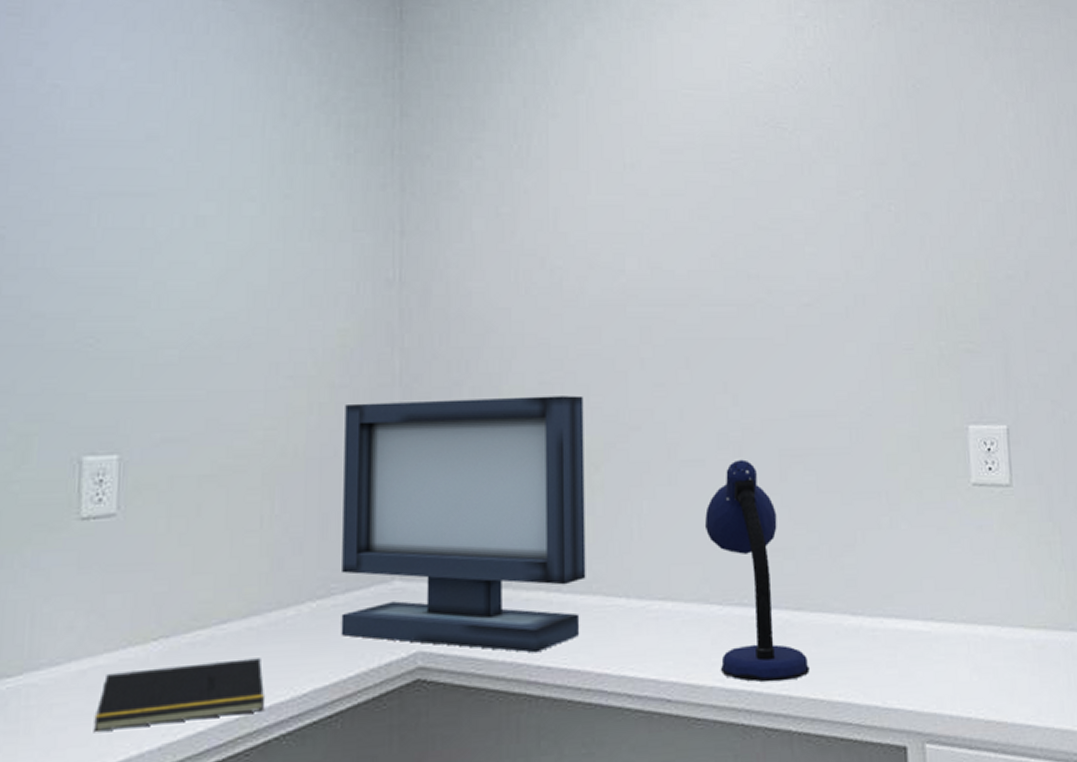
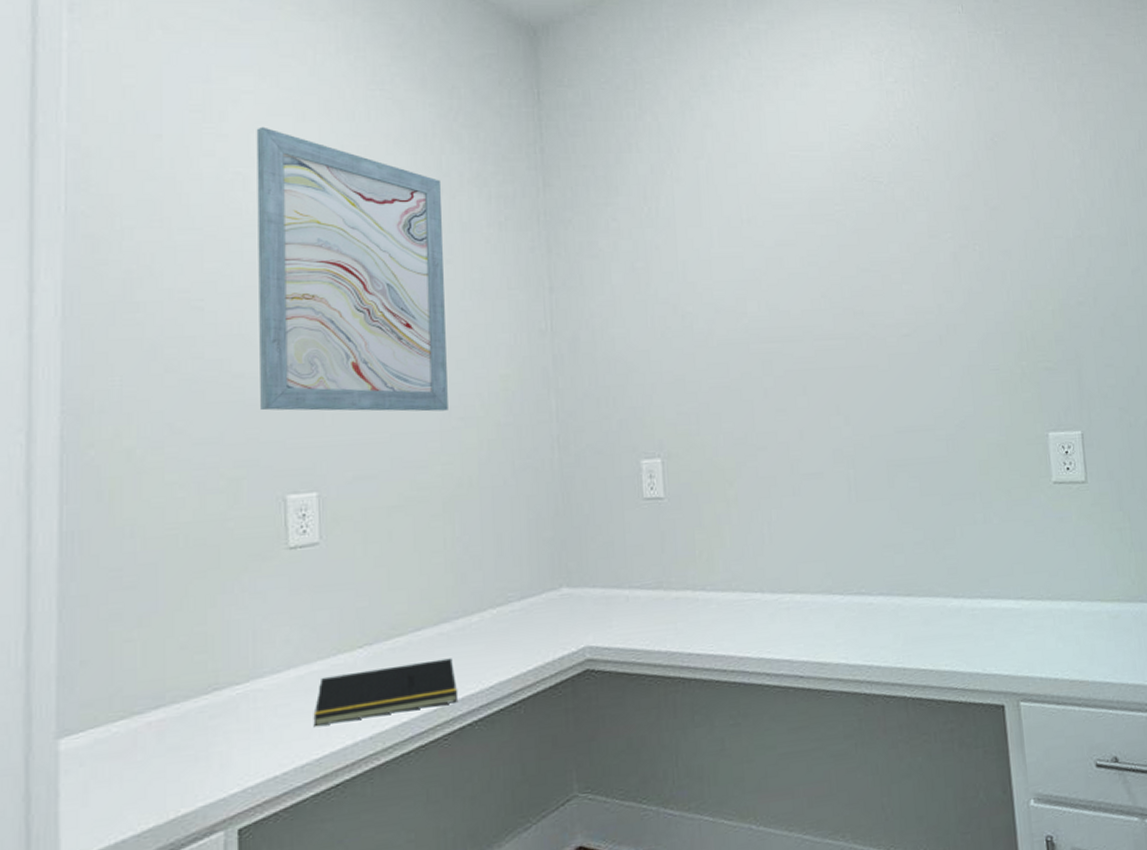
wall art: none [61,35,285,367] -> present [256,126,448,412]
monitor: present [341,395,586,653] -> none [511,423,726,643]
desk lamp: present [704,459,810,683] -> none [825,471,920,658]

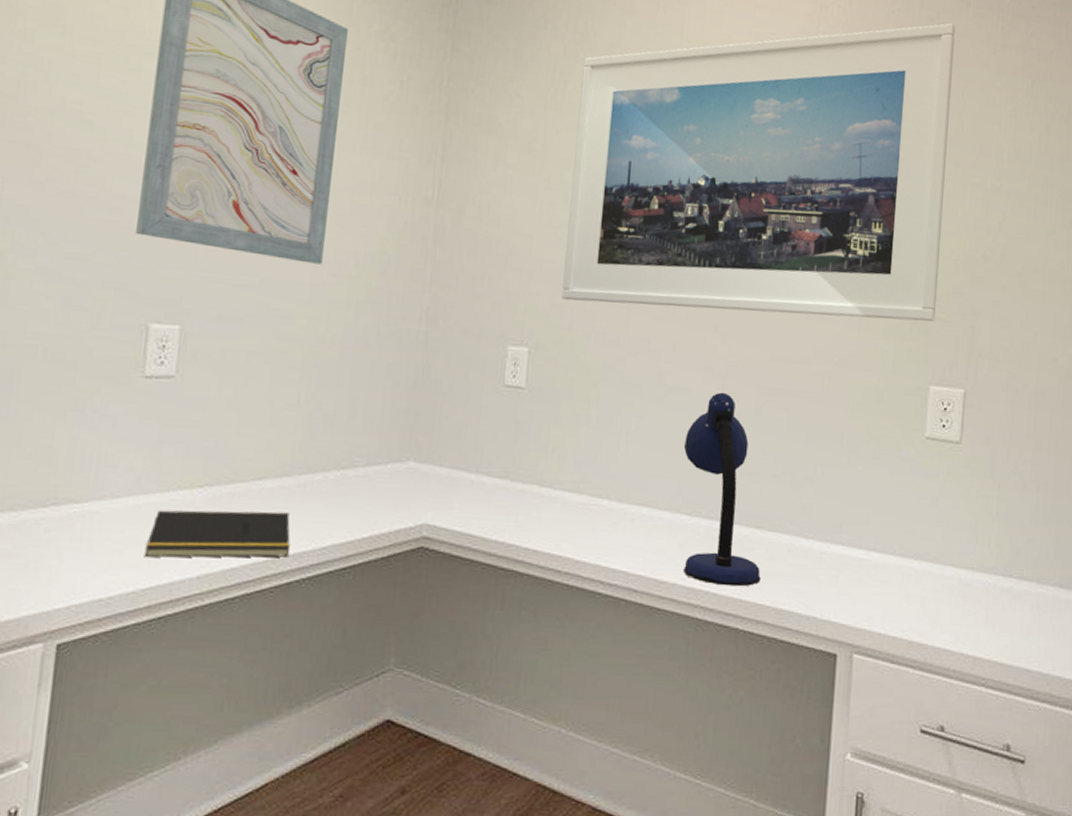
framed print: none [671,90,1043,407] -> present [561,23,955,322]
desk lamp: none [825,471,920,658] -> present [682,392,761,587]

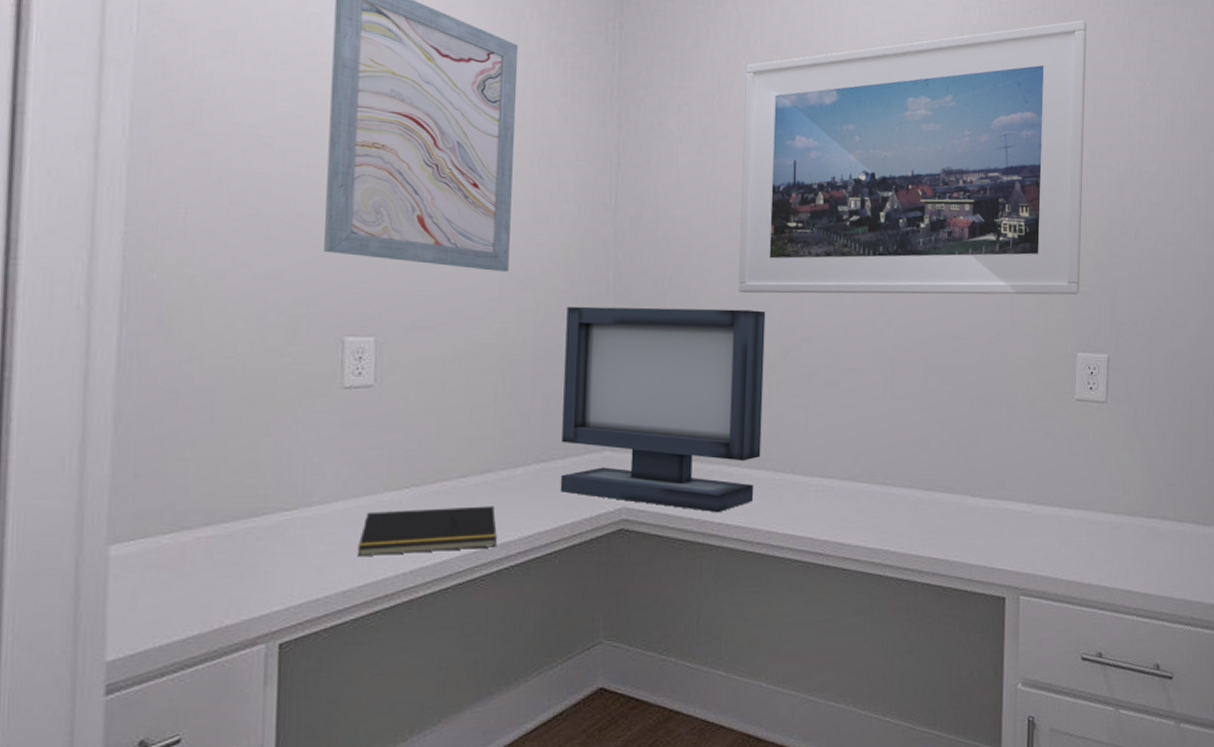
monitor: none [359,304,590,537] -> present [560,306,766,513]
desk lamp: present [682,392,761,587] -> none [858,370,934,544]

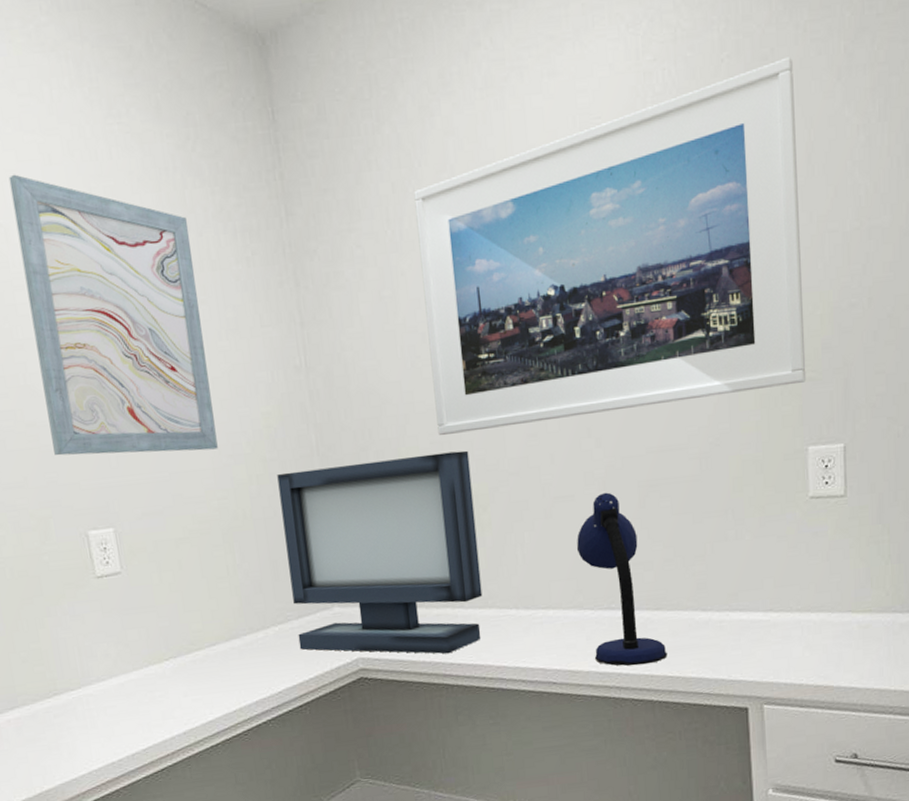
notepad: present [357,506,497,556] -> none [136,668,252,723]
desk lamp: none [858,370,934,544] -> present [576,492,667,666]

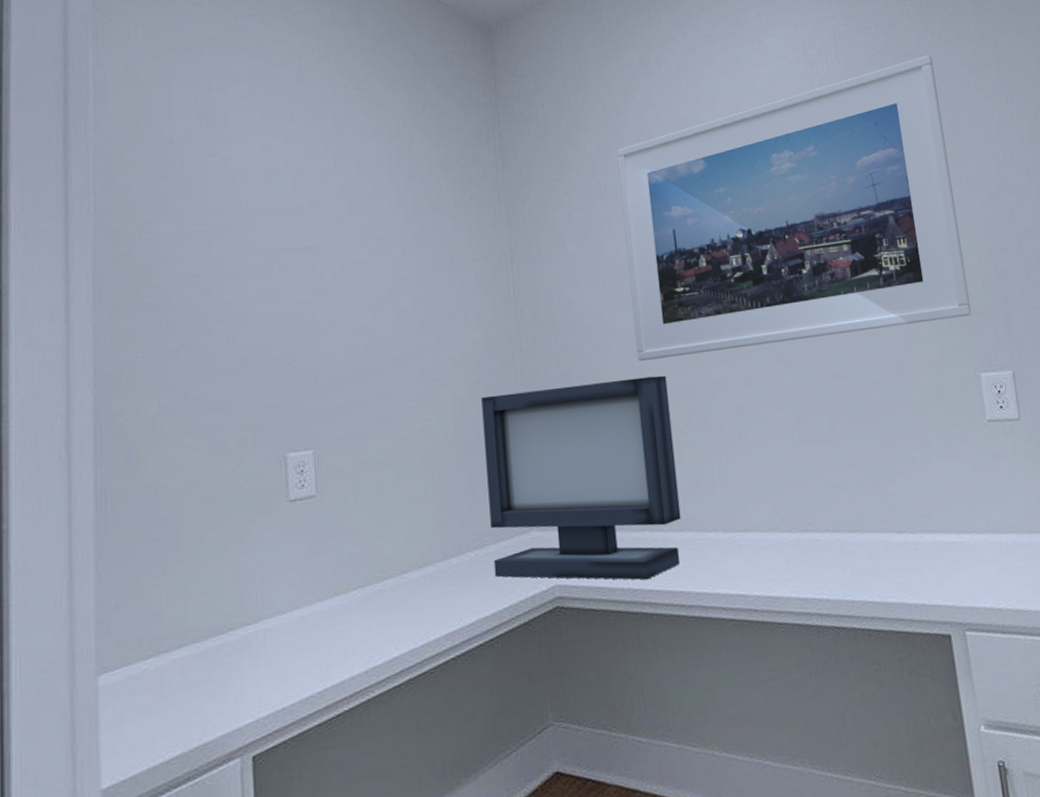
wall art: present [8,174,218,456] -> none [252,128,425,379]
desk lamp: present [576,492,667,666] -> none [771,415,867,592]

